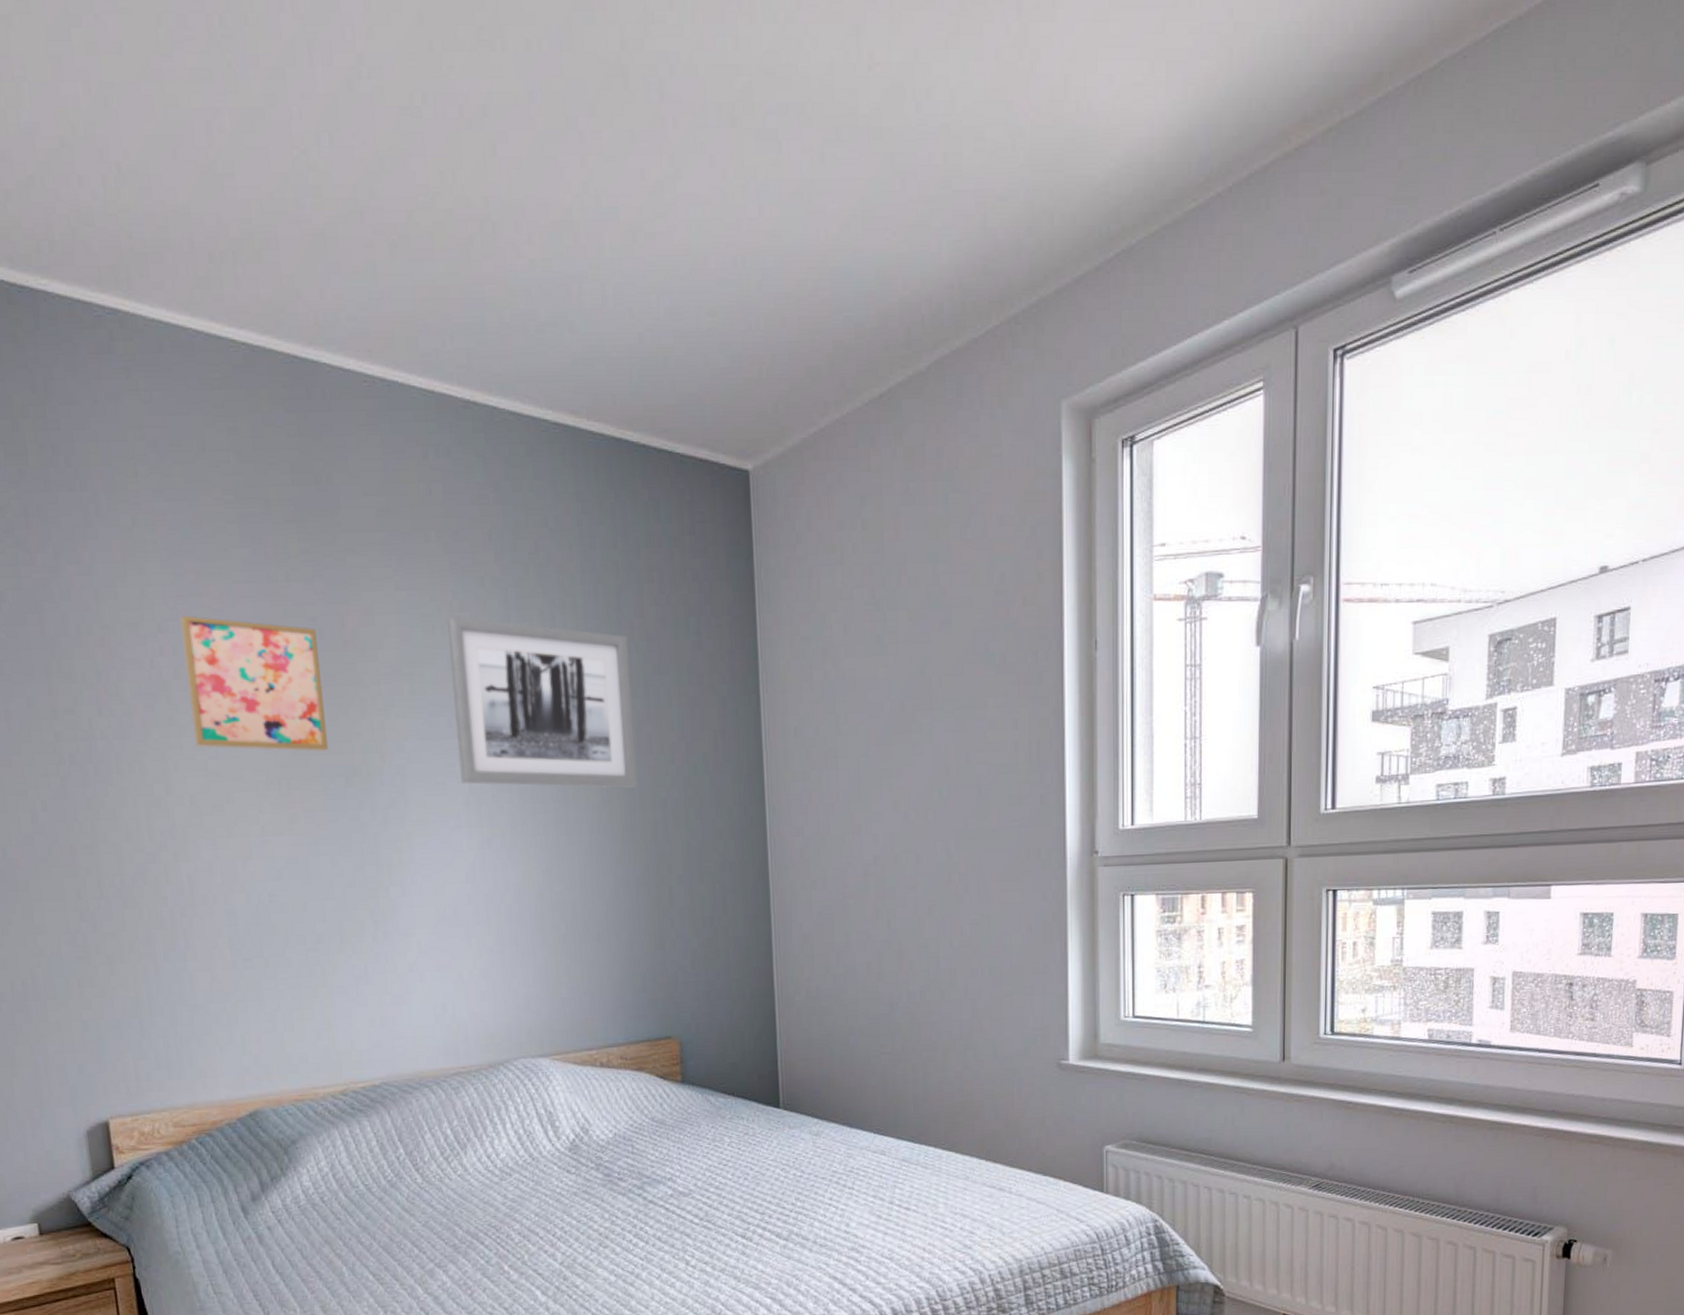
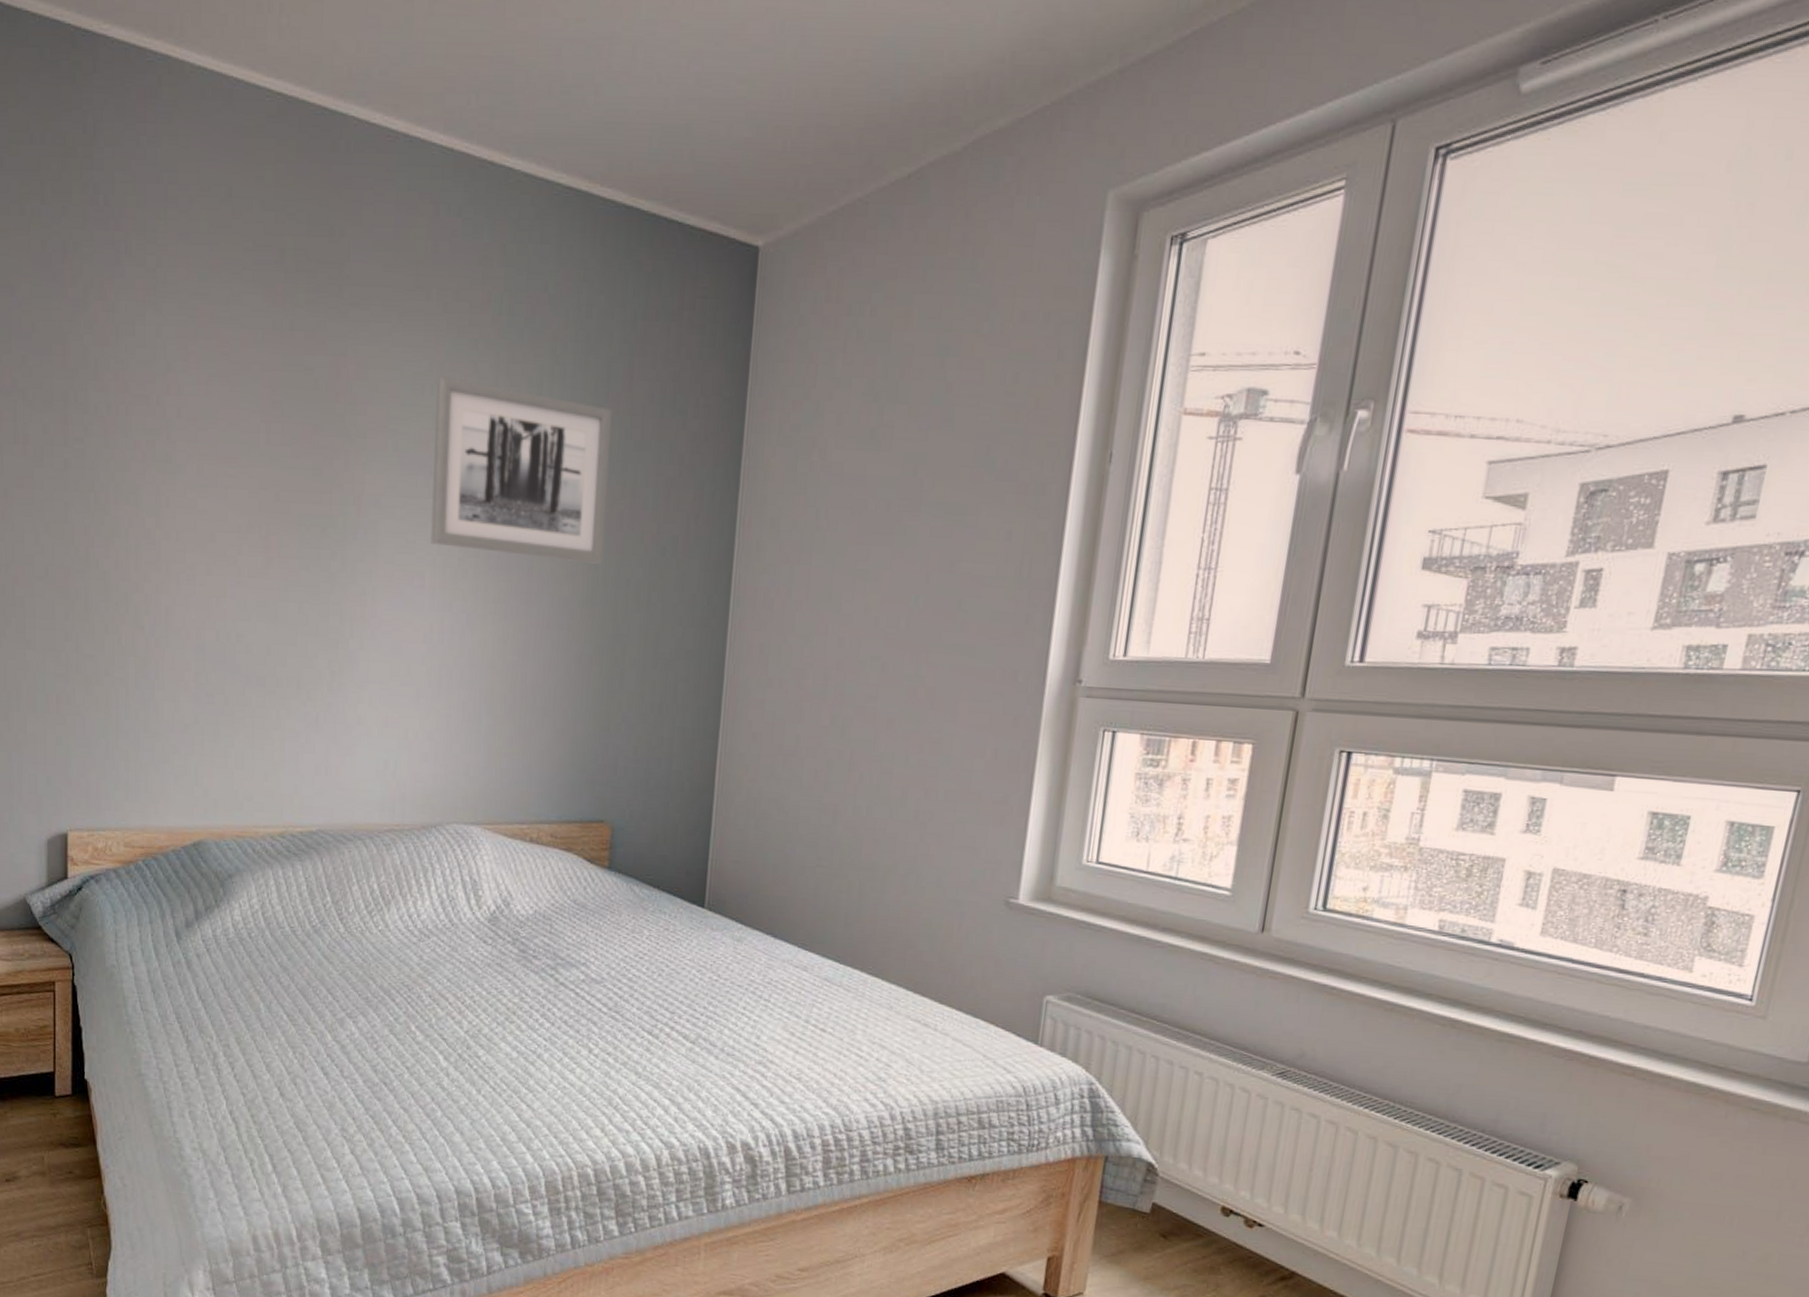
wall art: present [180,615,328,752] -> none [186,356,312,500]

